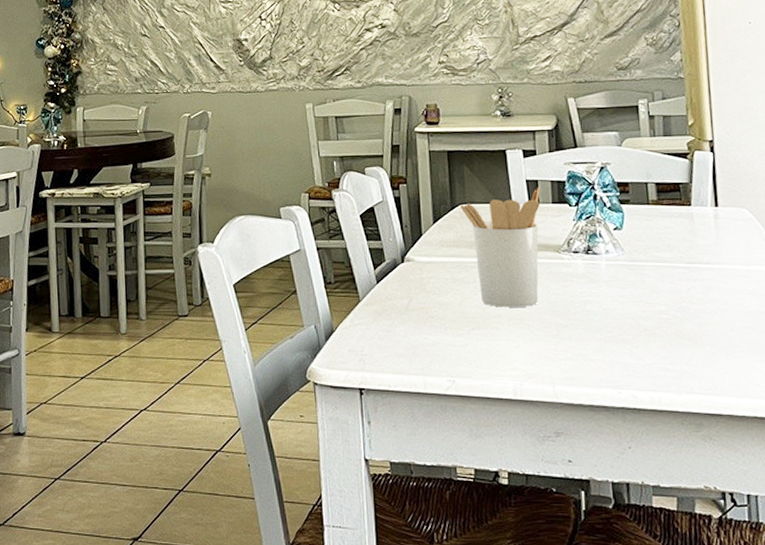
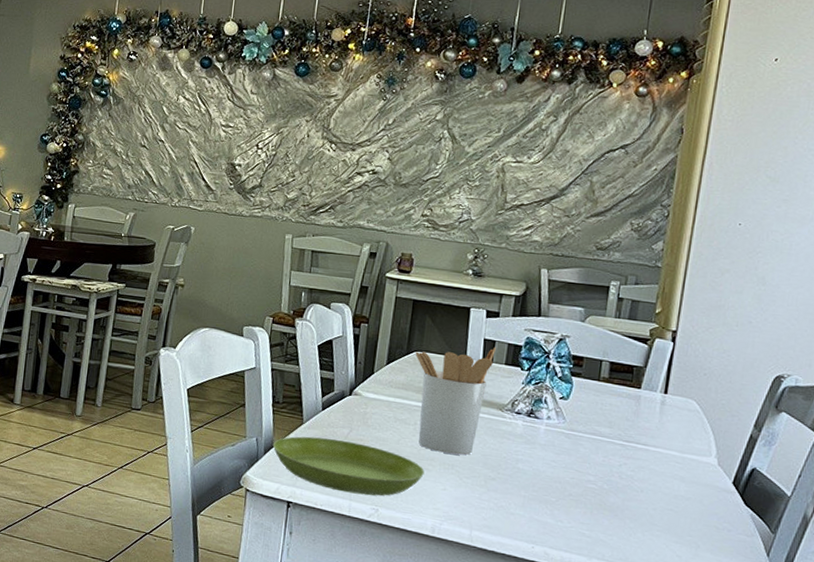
saucer: none [332,312,494,368] -> present [272,436,425,496]

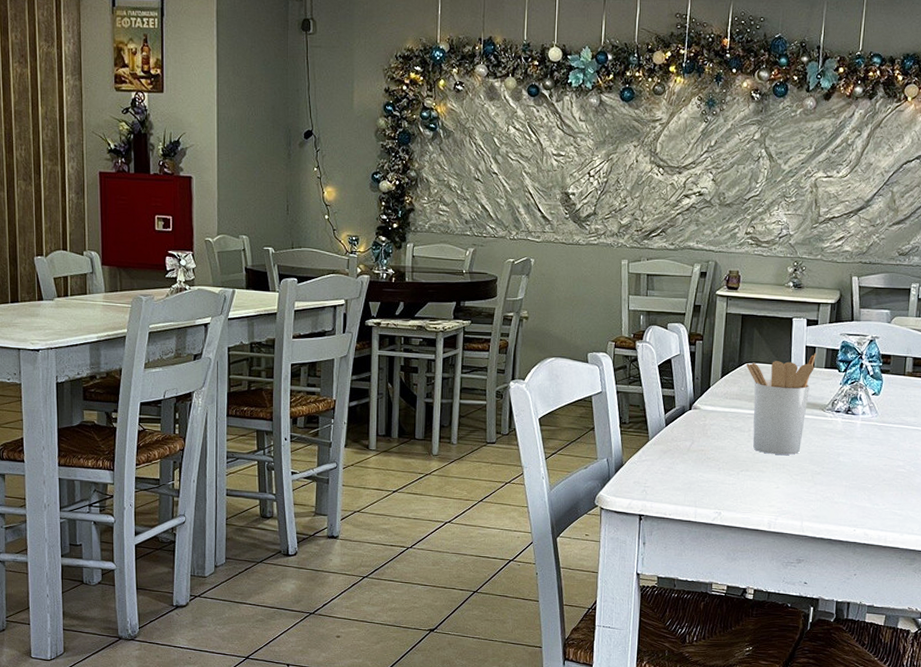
saucer: present [272,436,425,496] -> none [622,452,760,501]

